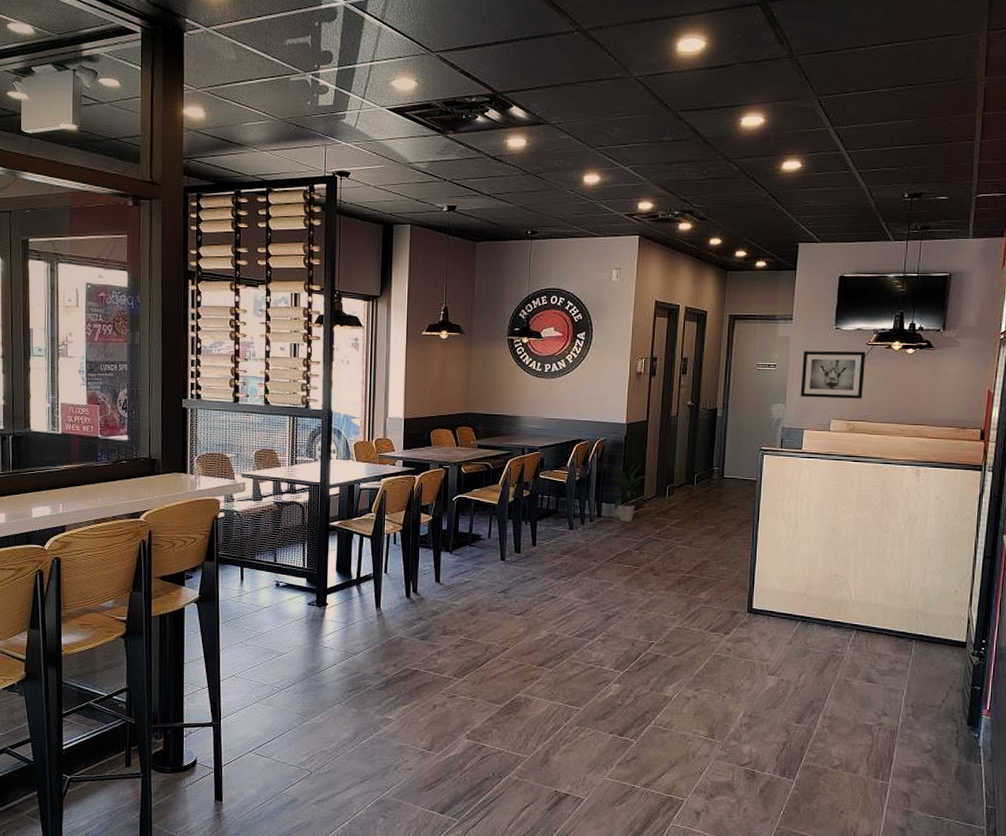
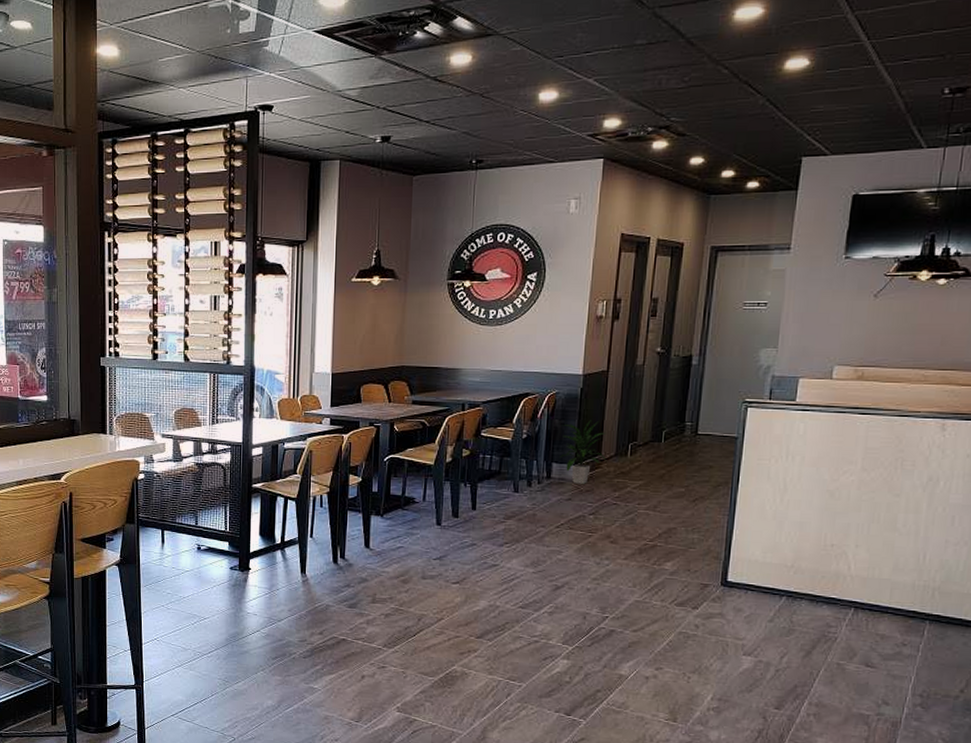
wall art: present [800,351,866,399] -> none [796,283,883,340]

